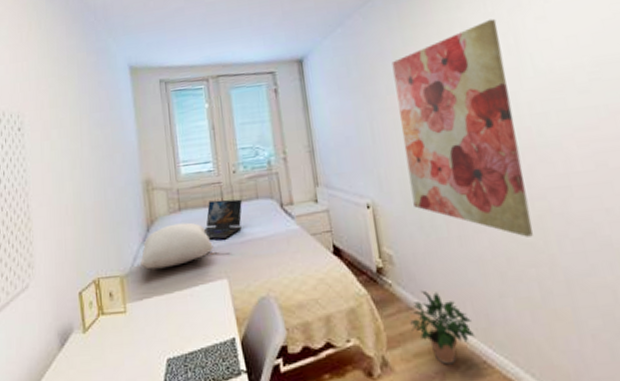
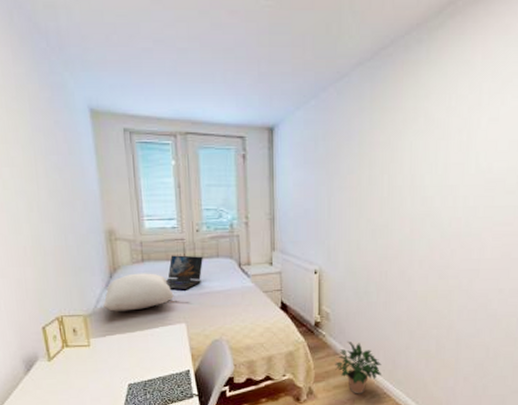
wall art: present [391,18,533,237] -> none [354,113,457,306]

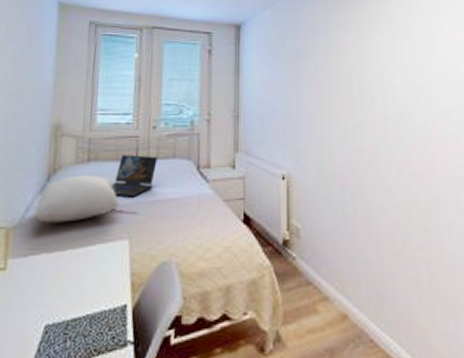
potted plant: present [335,342,381,394] -> none [308,267,365,342]

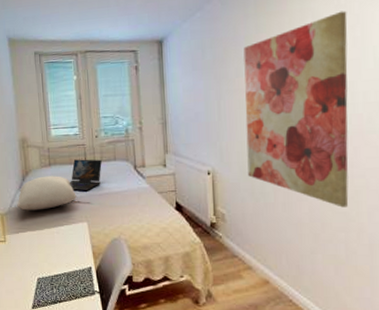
wall art: none [323,17,428,222] -> present [243,10,349,208]

